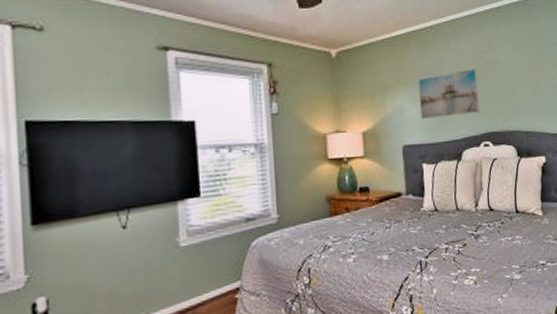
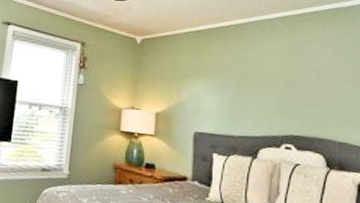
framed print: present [418,69,480,119] -> none [215,68,284,114]

